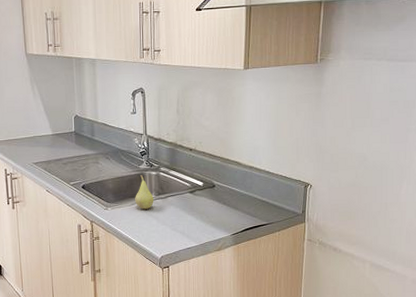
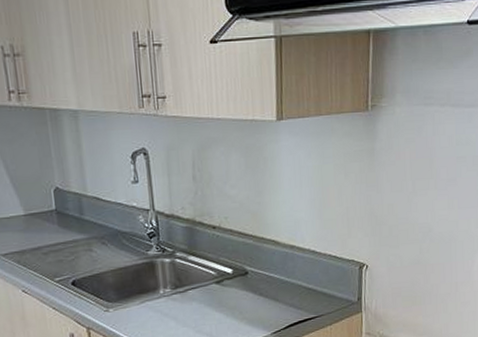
fruit: present [135,175,154,210] -> none [144,264,170,309]

